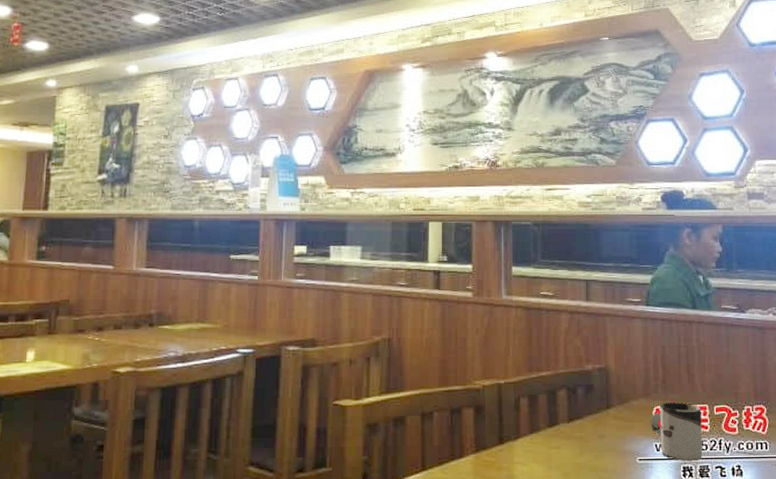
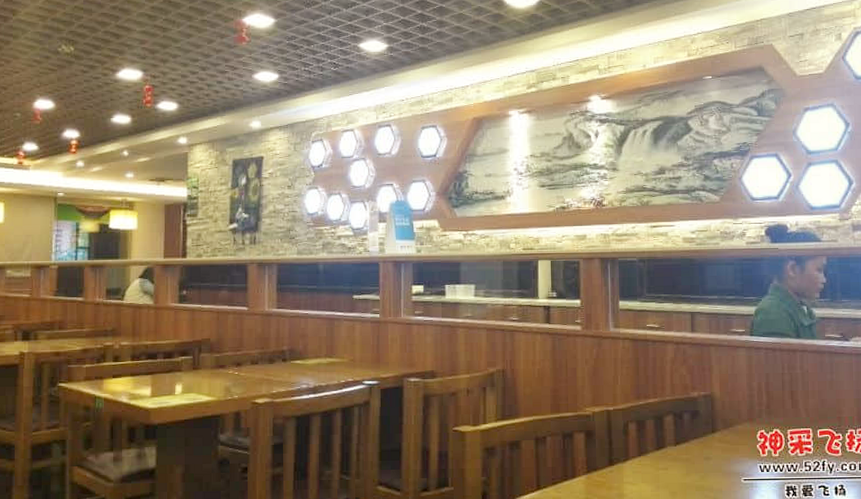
cup: present [650,403,702,462] -> none [755,427,806,482]

